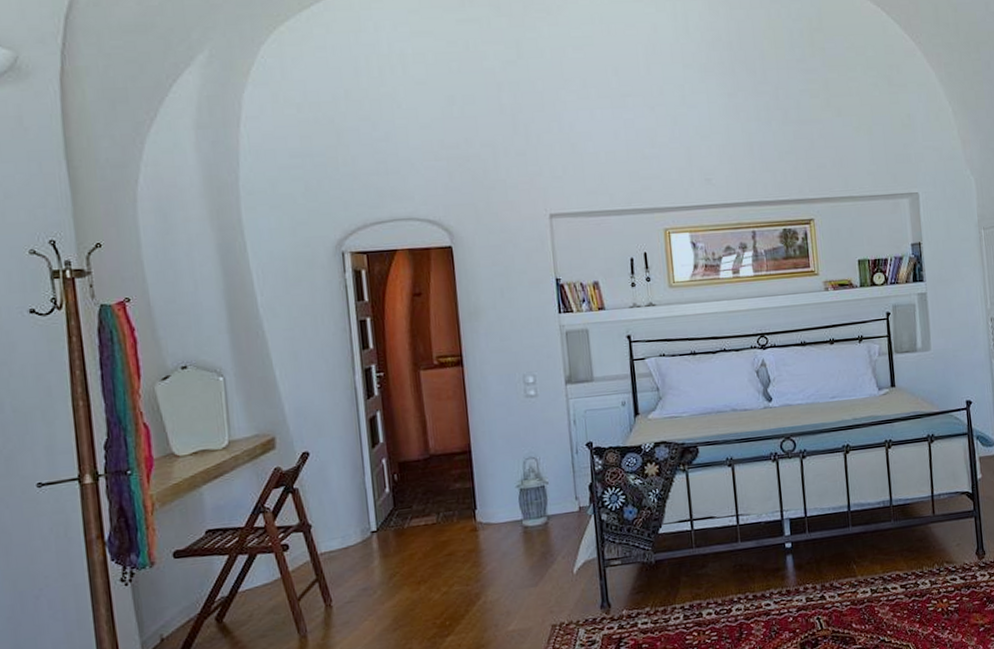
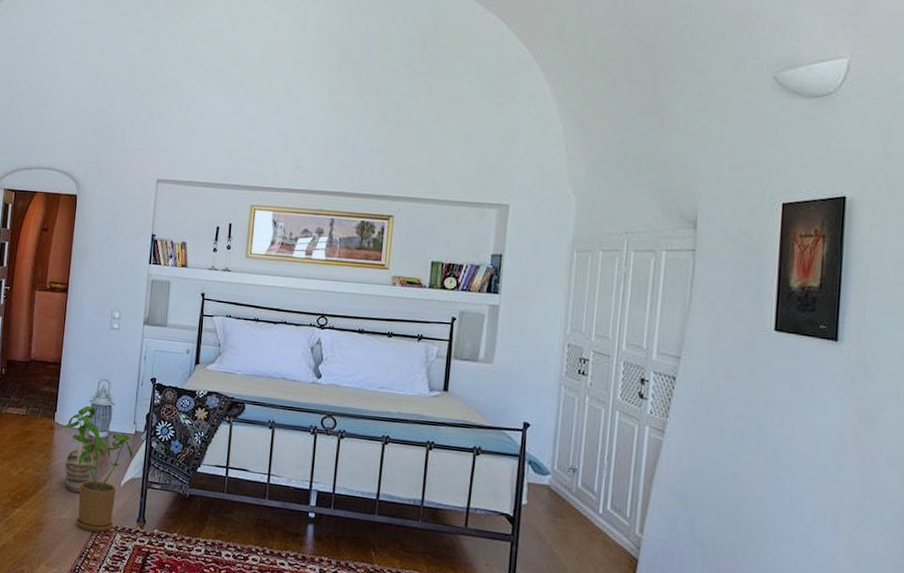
house plant: none [491,493,582,637] -> present [65,406,133,532]
basket: none [499,536,535,598] -> present [65,441,93,493]

